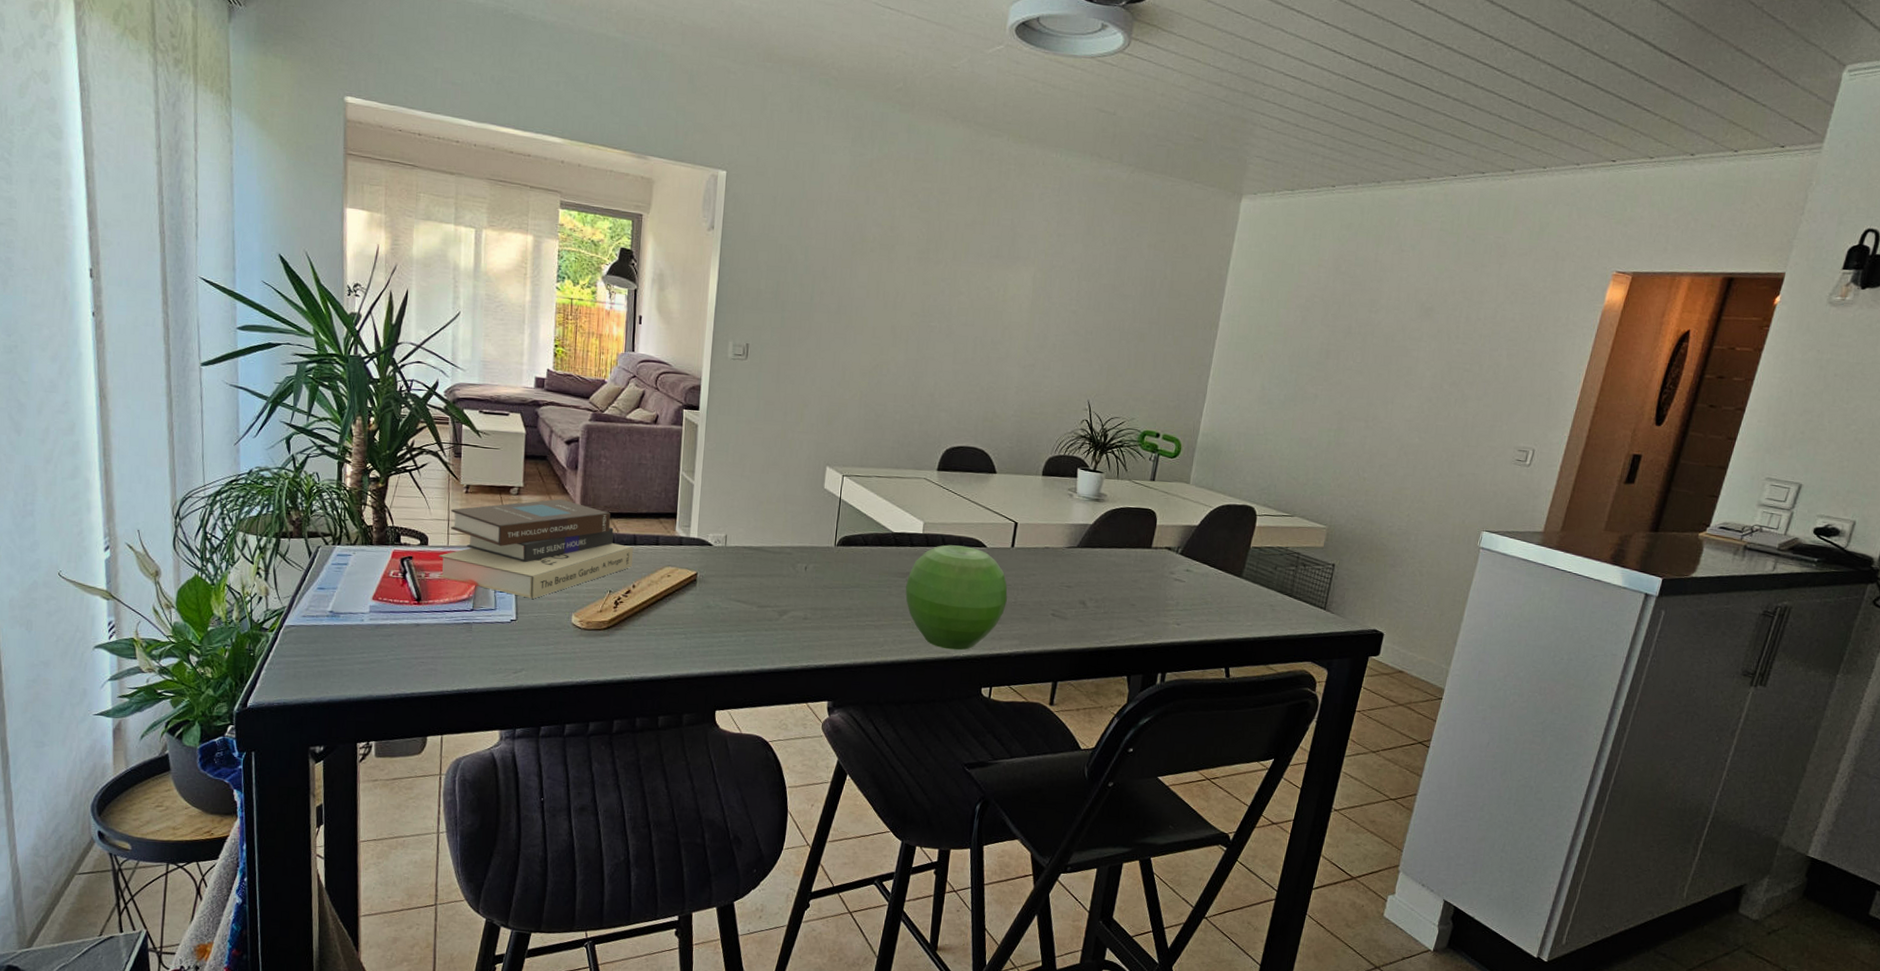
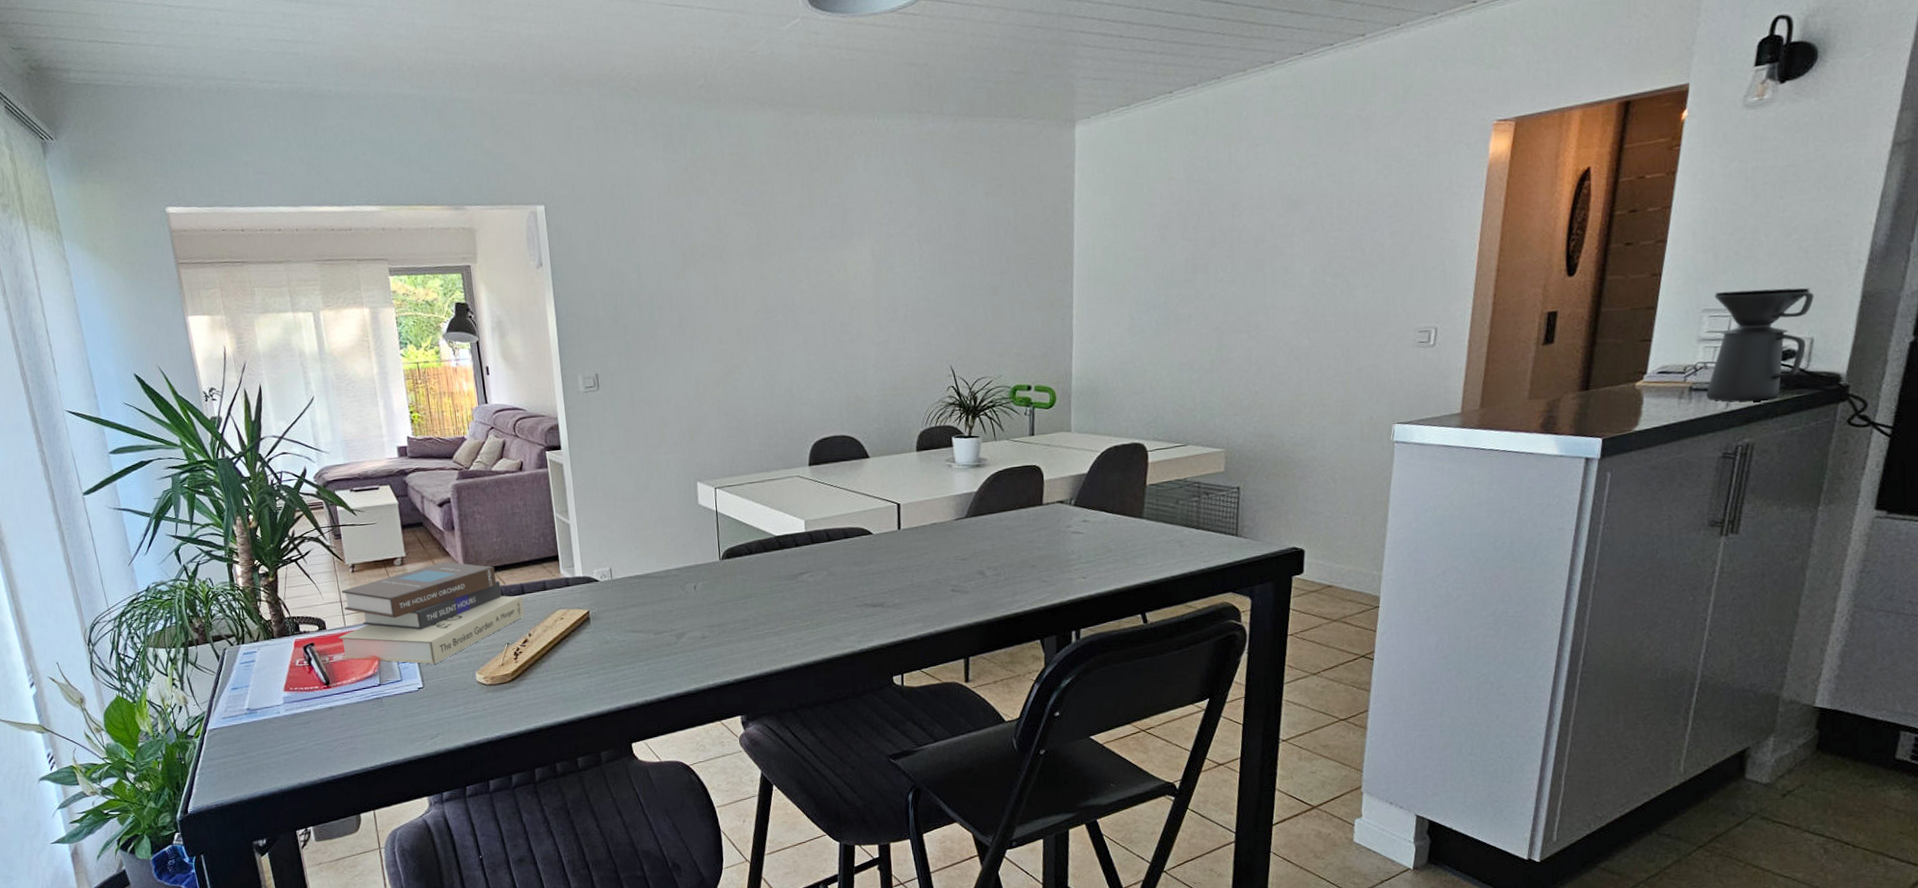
fruit: present [905,544,1008,650] -> none [797,536,903,644]
coffee maker: none [1757,464,1862,571] -> present [1706,288,1814,402]

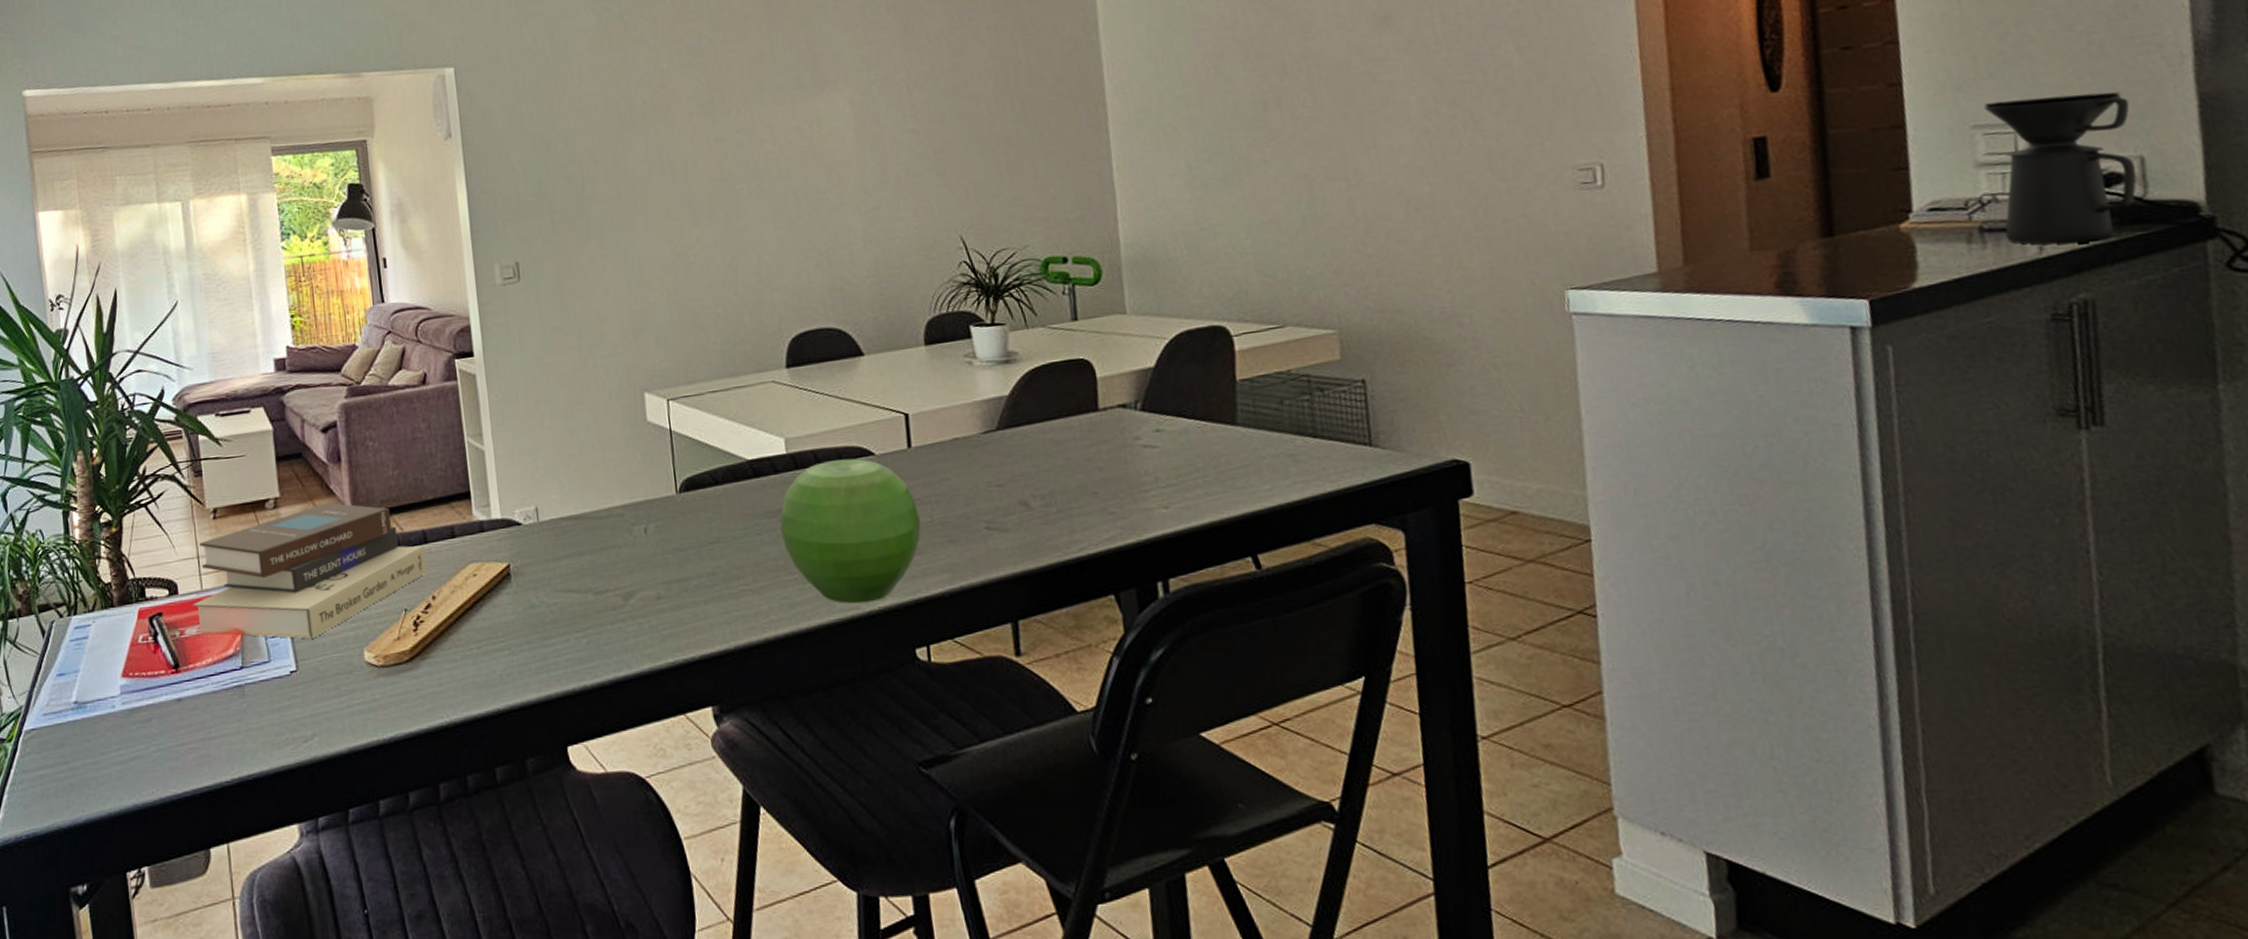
fruit: none [797,536,903,644] -> present [780,458,921,604]

